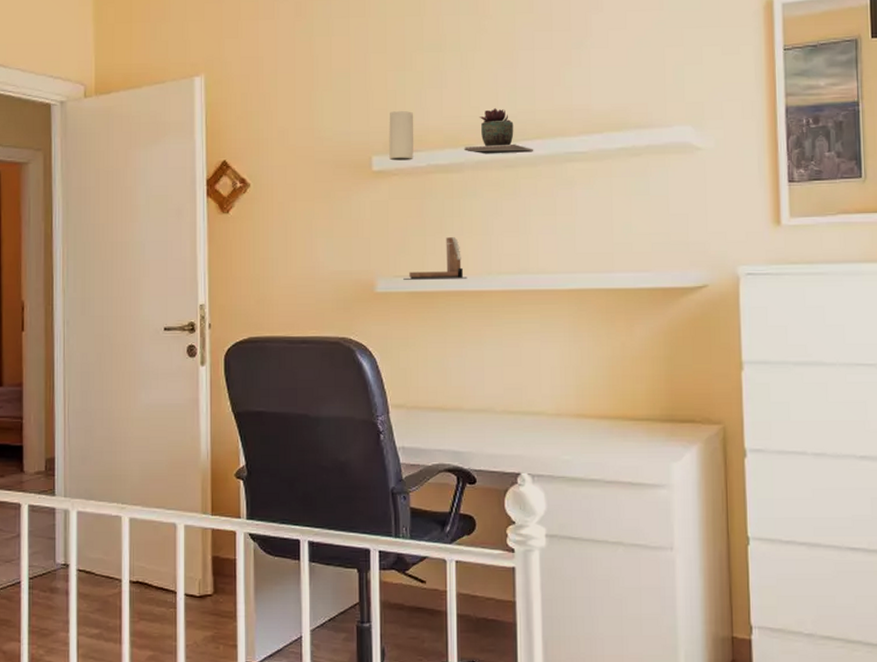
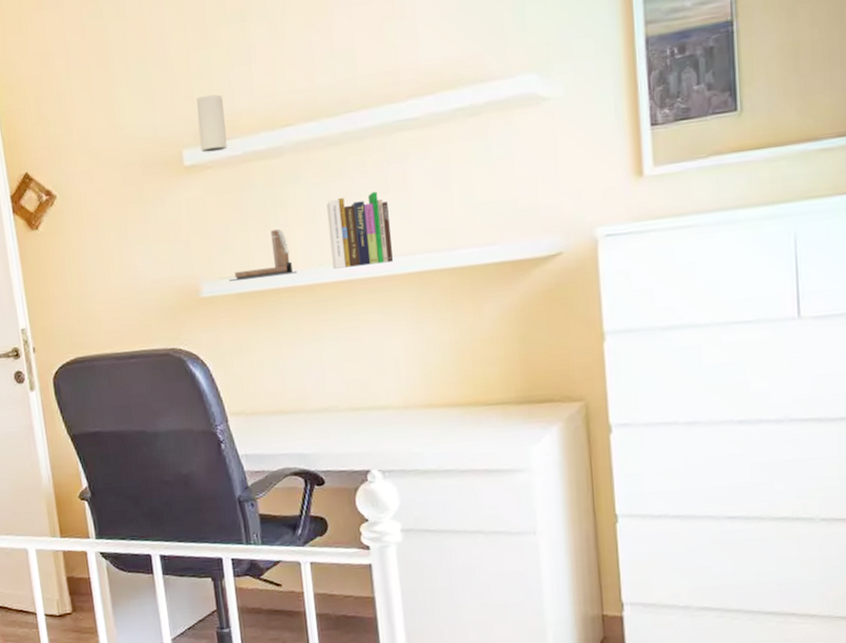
succulent plant: present [464,108,534,154] -> none [282,79,359,134]
books: none [499,212,555,278] -> present [326,191,393,269]

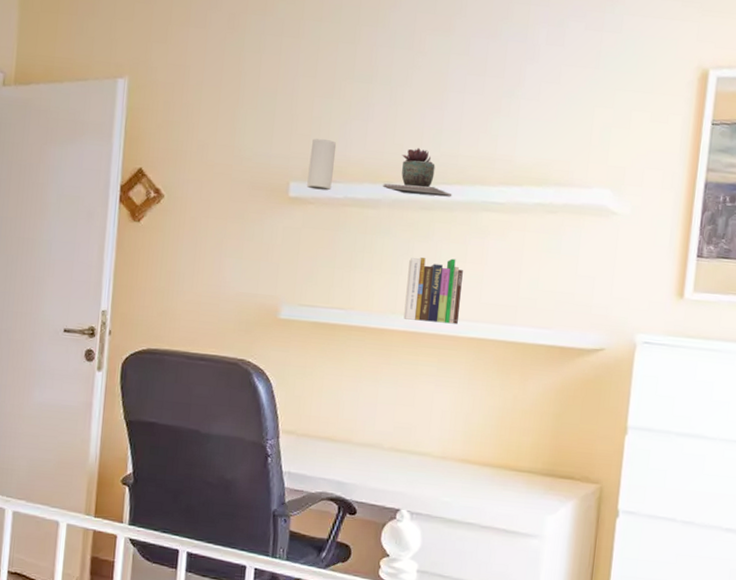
bookend: present [229,229,298,281] -> none [308,272,371,316]
succulent plant: none [282,79,359,134] -> present [383,148,452,197]

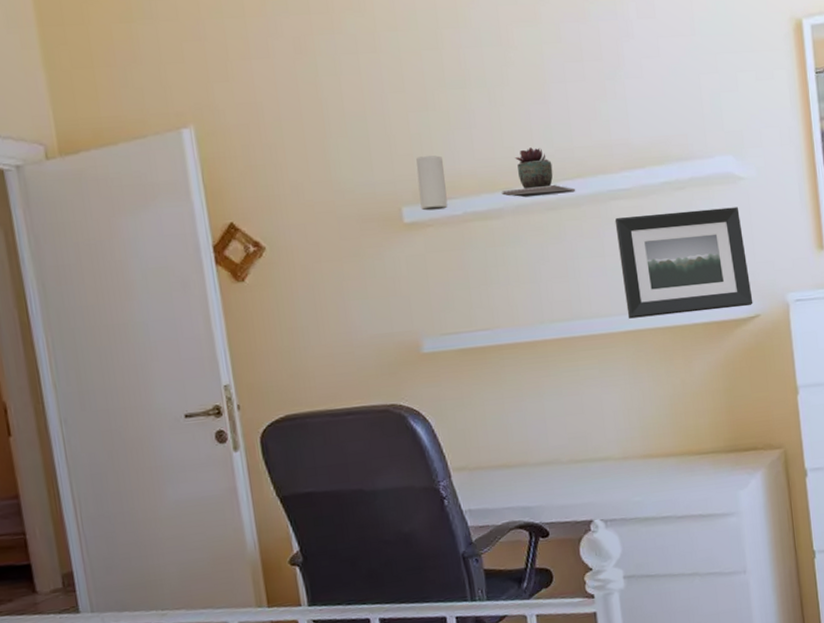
books: present [403,257,463,324] -> none [546,254,610,327]
picture frame: none [475,229,606,339] -> present [614,207,753,319]

